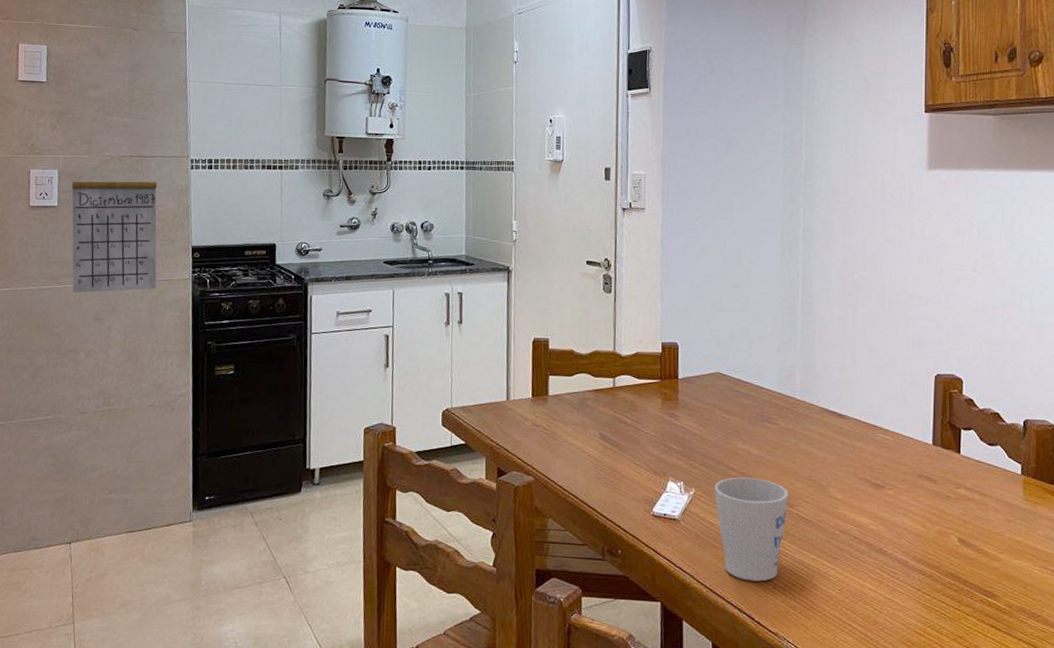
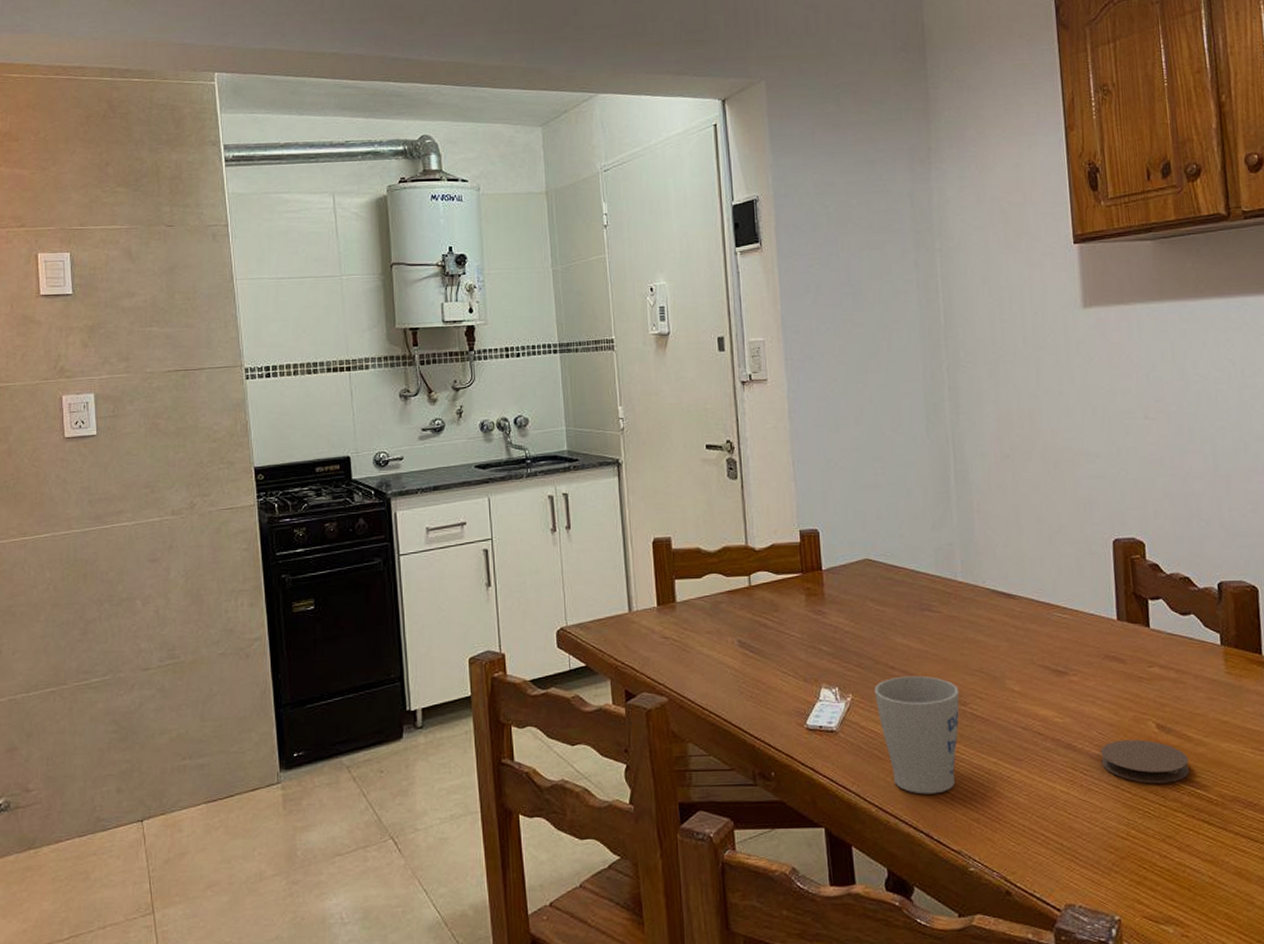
calendar: present [71,157,158,294] -> none [110,373,218,534]
coaster: none [907,549,984,590] -> present [1100,739,1190,784]

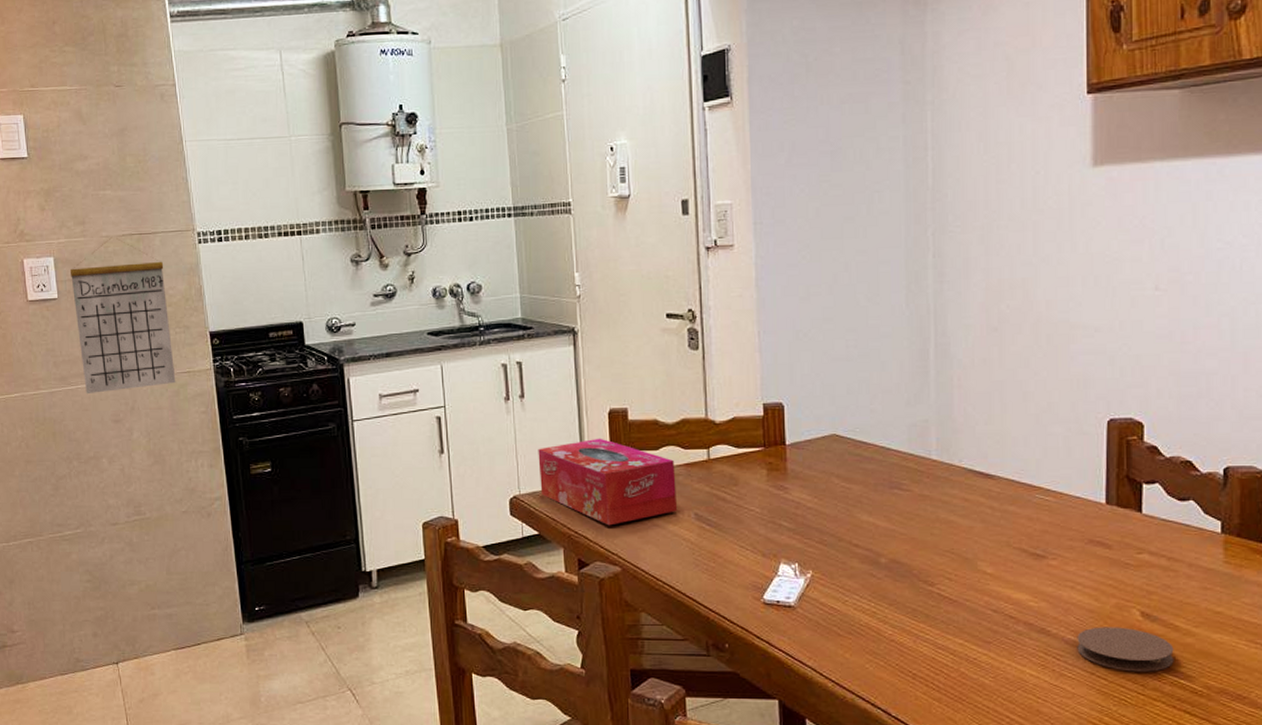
calendar: none [110,373,218,534] -> present [69,237,176,395]
tissue box: none [584,567,722,655] -> present [538,438,678,526]
mug: present [874,675,960,794] -> none [836,554,927,672]

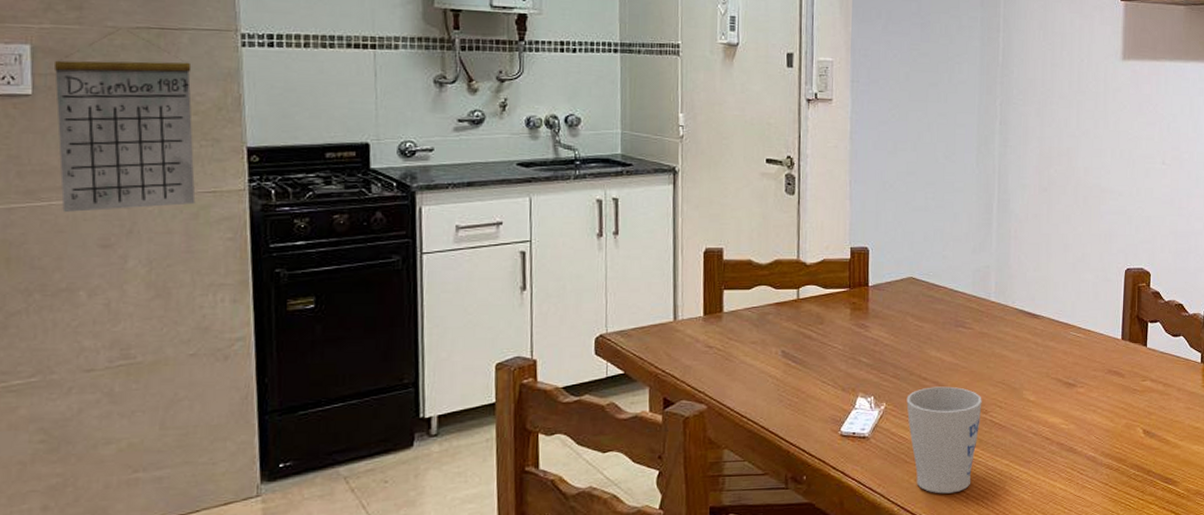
tissue box: present [538,438,678,526] -> none [629,276,766,364]
mug: none [836,554,927,672] -> present [906,386,982,494]
coaster: present [1077,627,1174,672] -> none [1096,443,1165,481]

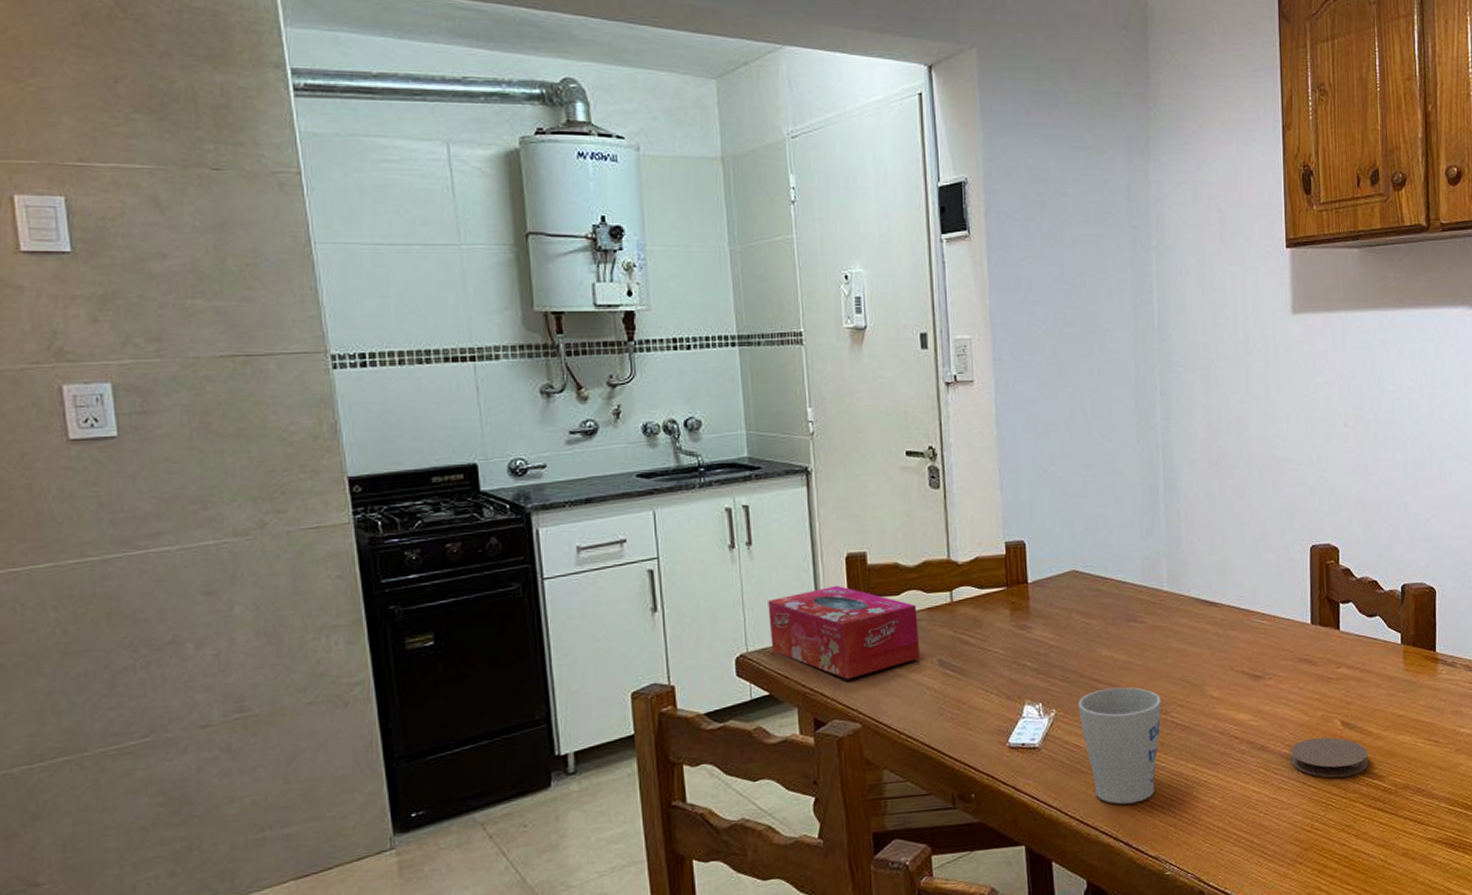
calendar: present [53,28,196,213] -> none [137,359,299,561]
tissue box: none [629,276,766,364] -> present [768,585,921,680]
coaster: none [1096,443,1165,481] -> present [1291,737,1369,778]

